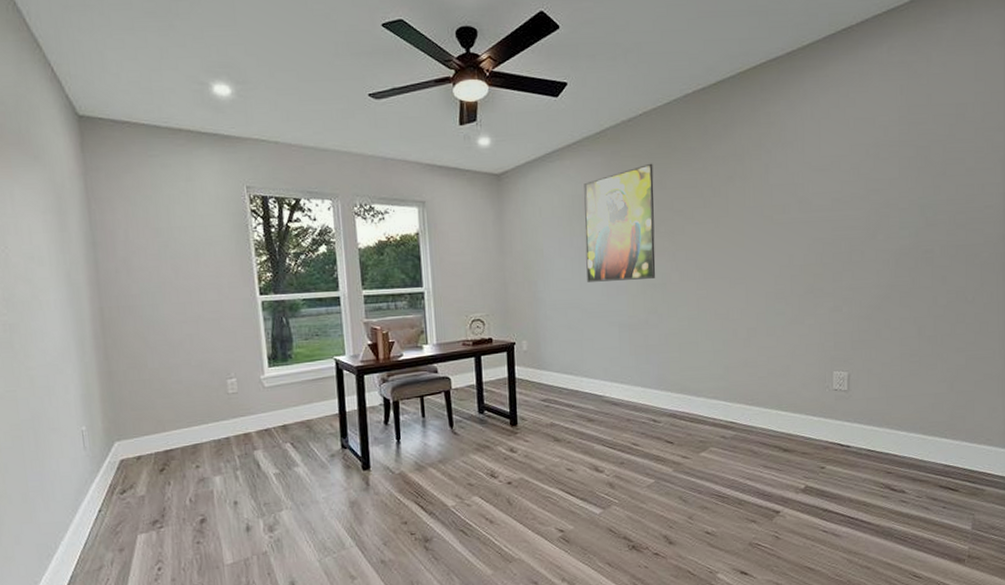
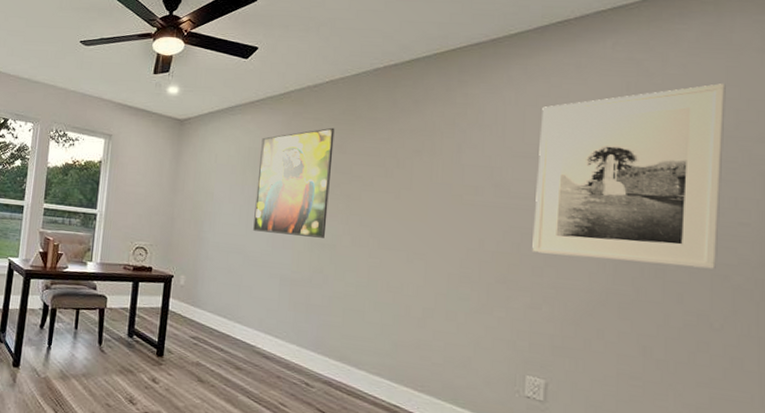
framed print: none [832,79,975,260] -> present [532,83,726,270]

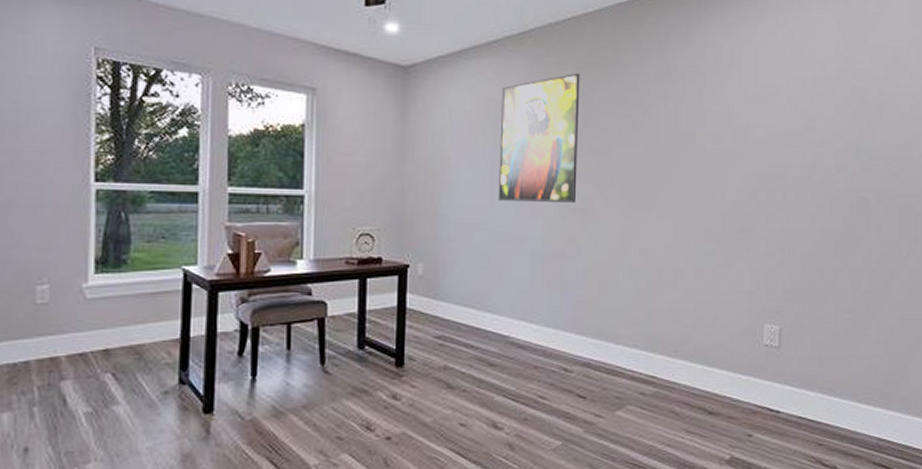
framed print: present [532,83,726,270] -> none [766,23,910,201]

